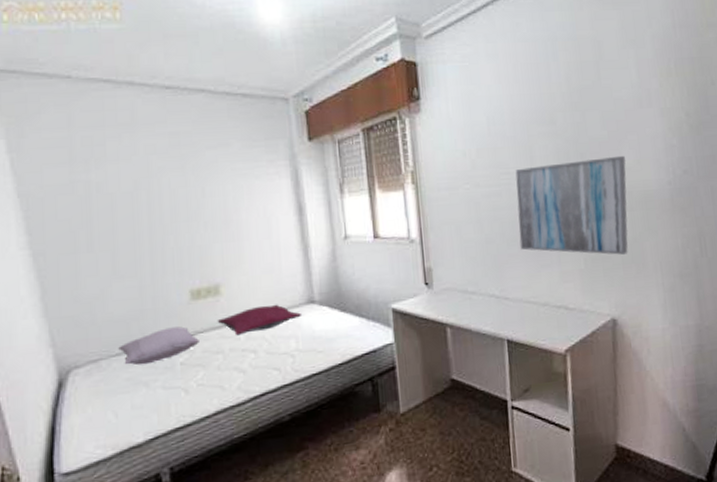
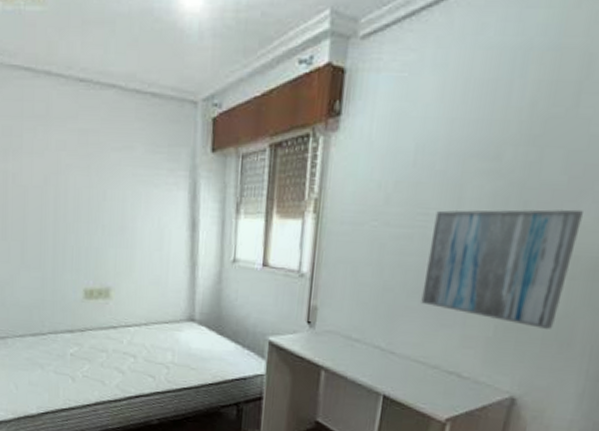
pillow: present [118,326,199,366] -> none [22,320,88,350]
pillow: present [217,304,301,336] -> none [104,315,180,339]

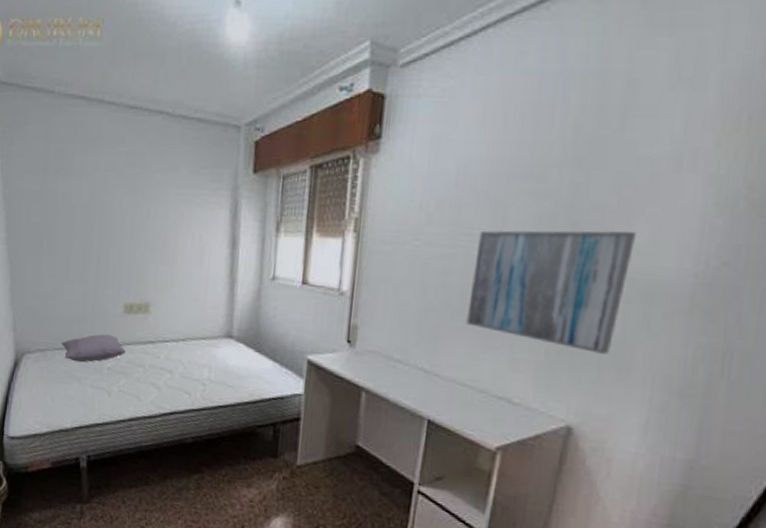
pillow: none [22,320,88,350] -> present [61,334,126,363]

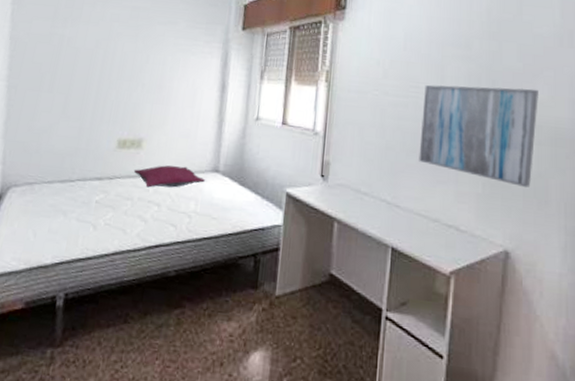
pillow: present [61,334,126,363] -> none [50,167,116,196]
pillow: none [142,330,218,355] -> present [133,165,205,188]

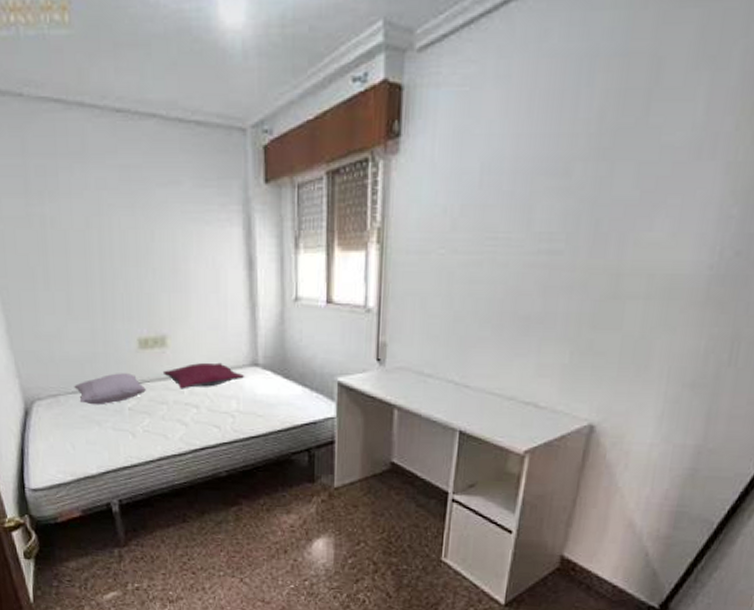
pillow: none [50,167,116,196] -> present [74,373,146,406]
wall art: present [419,84,538,187] -> none [494,225,657,352]

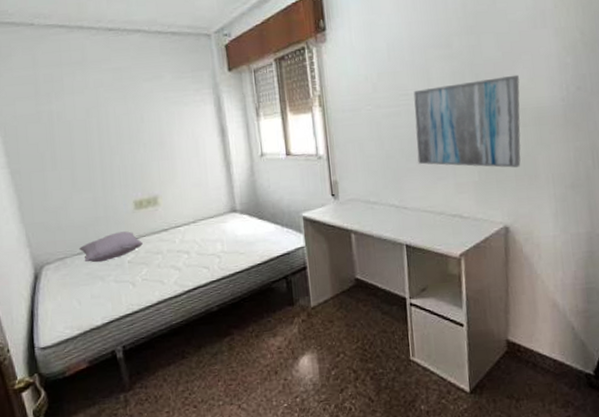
pillow: present [162,362,244,389] -> none [156,213,225,239]
wall art: none [494,225,657,352] -> present [413,74,521,168]

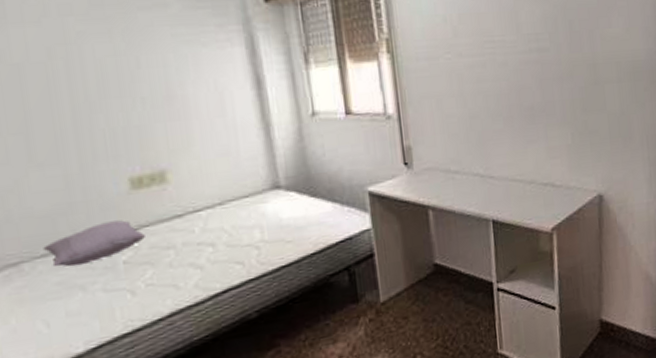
wall art: present [413,74,521,168] -> none [500,23,616,129]

